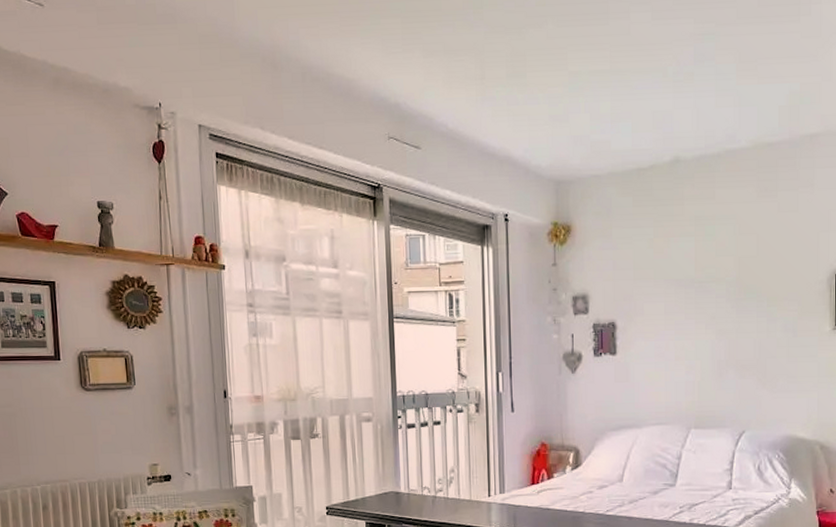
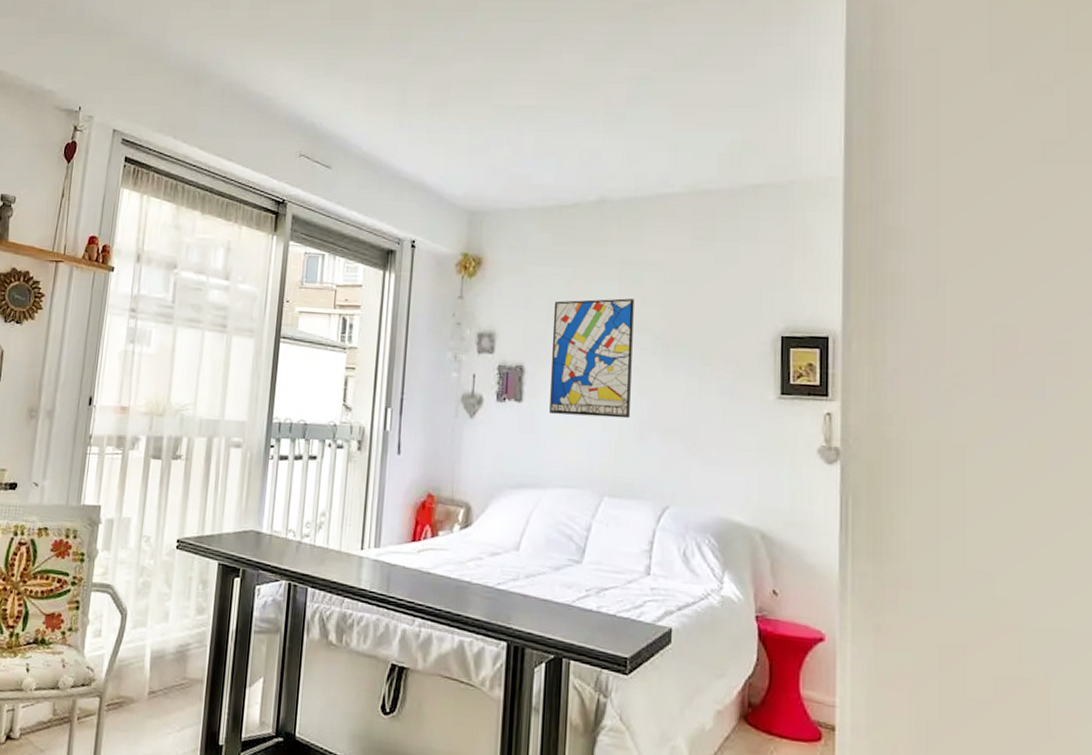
wall art: none [638,252,709,363] -> present [550,298,634,419]

